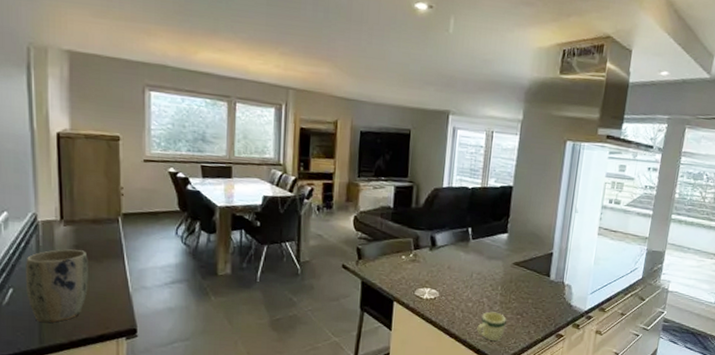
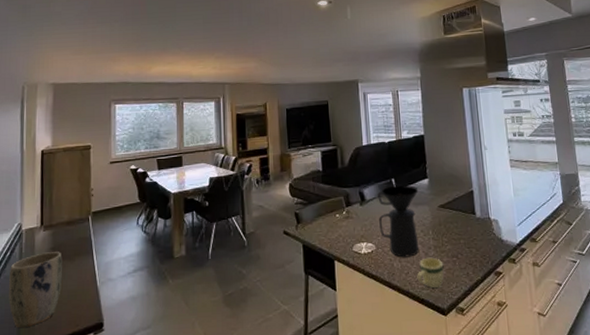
coffee maker: none [446,235,495,309] -> present [377,185,420,258]

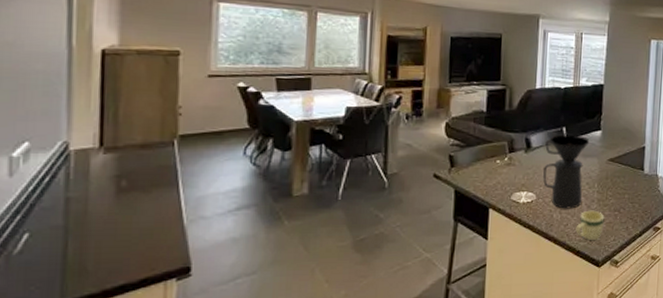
plant pot: present [8,252,62,328] -> none [47,180,133,272]

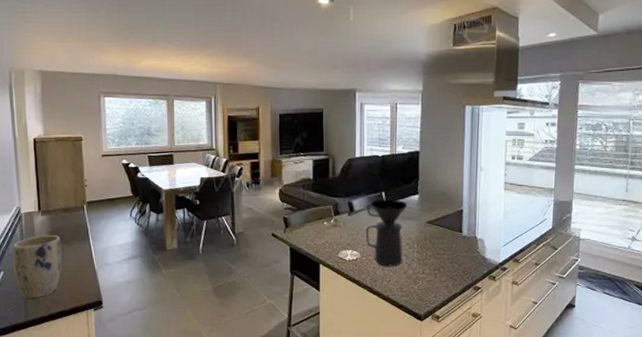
plant pot: none [47,180,133,272] -> present [13,235,62,300]
mug: present [575,210,605,240] -> none [398,268,425,296]

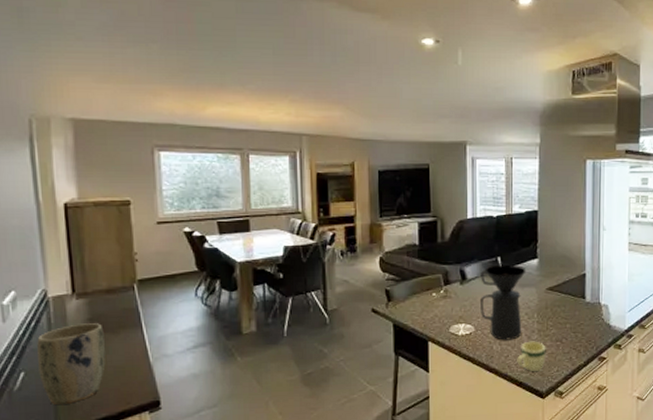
mug: none [398,268,425,296] -> present [517,341,546,371]

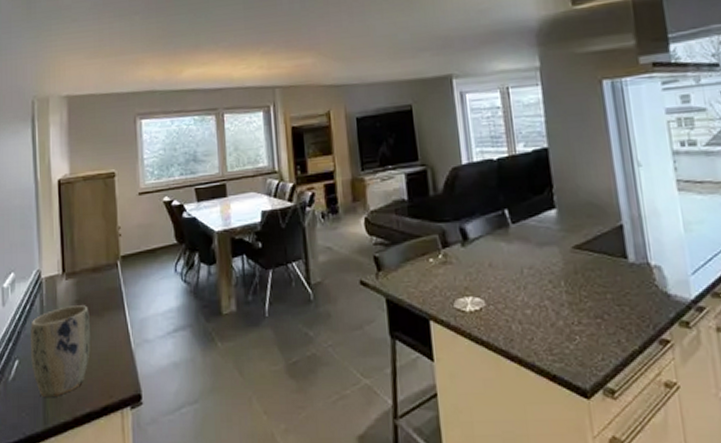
coffee maker: present [479,264,526,340] -> none [485,218,548,318]
mug: present [517,341,546,371] -> none [545,318,585,360]

